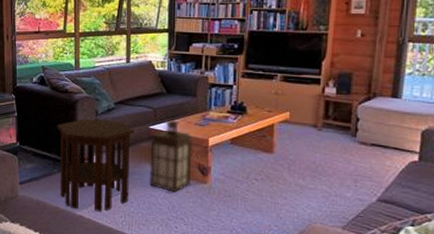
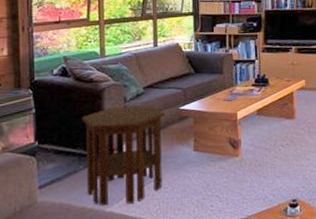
lantern: present [149,120,192,193] -> none [182,98,224,171]

